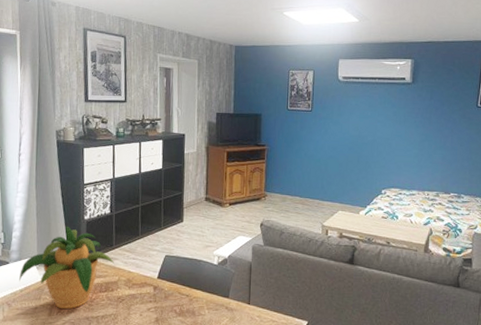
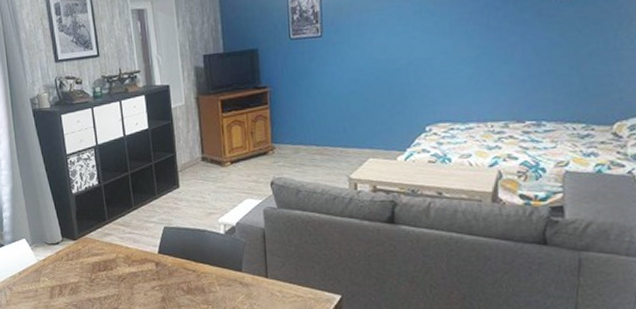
potted plant: present [19,226,115,309] -> none [15,202,110,290]

